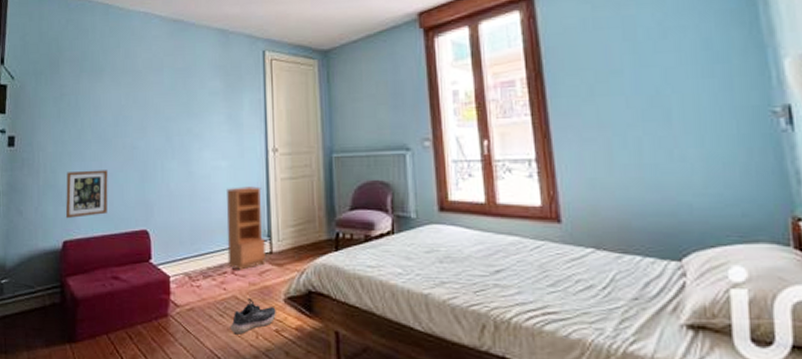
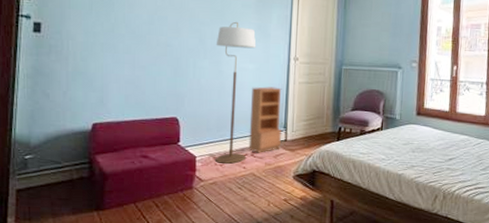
picture frame: present [65,170,108,219] -> none [95,61,141,104]
floor lamp: none [183,112,228,286] -> present [215,21,256,165]
shoe: present [230,299,276,335] -> none [246,175,286,203]

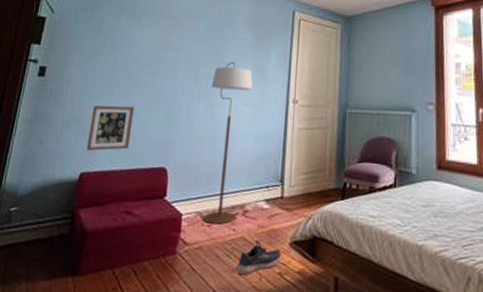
picture frame: none [95,61,141,104] -> present [86,105,134,151]
shoe: none [246,175,286,203] -> present [235,241,281,276]
bookcase: present [248,86,282,153] -> none [240,133,279,213]

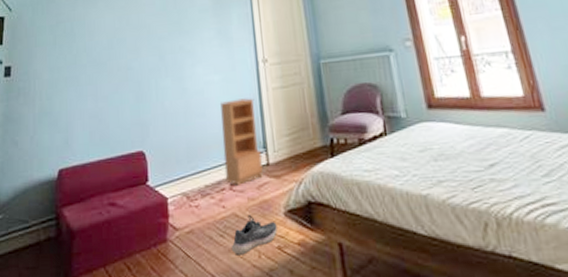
picture frame: present [86,105,134,151] -> none [61,93,104,146]
floor lamp: present [203,61,253,225] -> none [176,29,224,205]
bookcase: none [240,133,279,213] -> present [220,98,263,185]

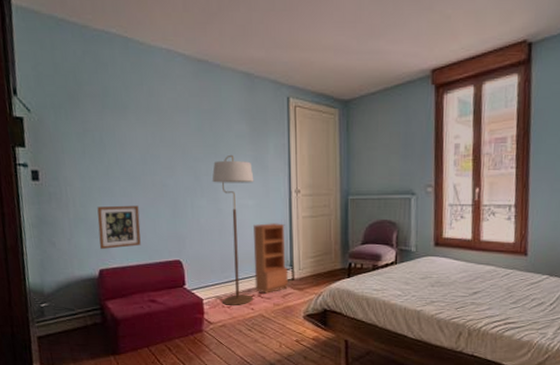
picture frame: none [61,93,104,146] -> present [97,205,141,250]
floor lamp: none [176,29,224,205] -> present [212,154,254,306]
shoe: present [231,215,277,255] -> none [257,316,297,344]

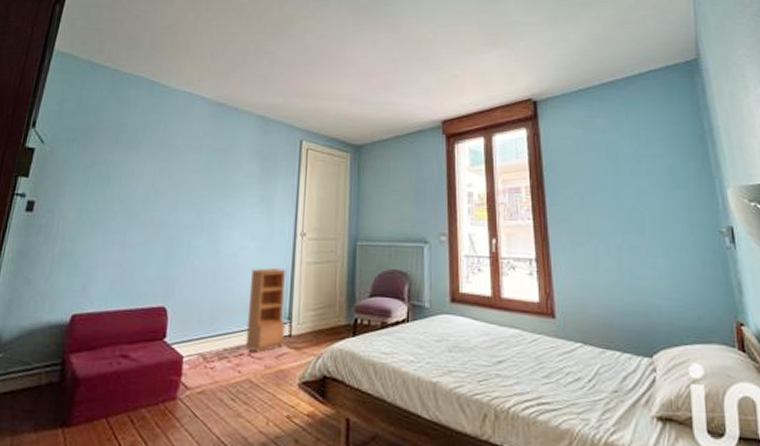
picture frame: present [97,205,141,250] -> none [78,241,131,291]
floor lamp: present [212,154,254,306] -> none [206,193,259,367]

